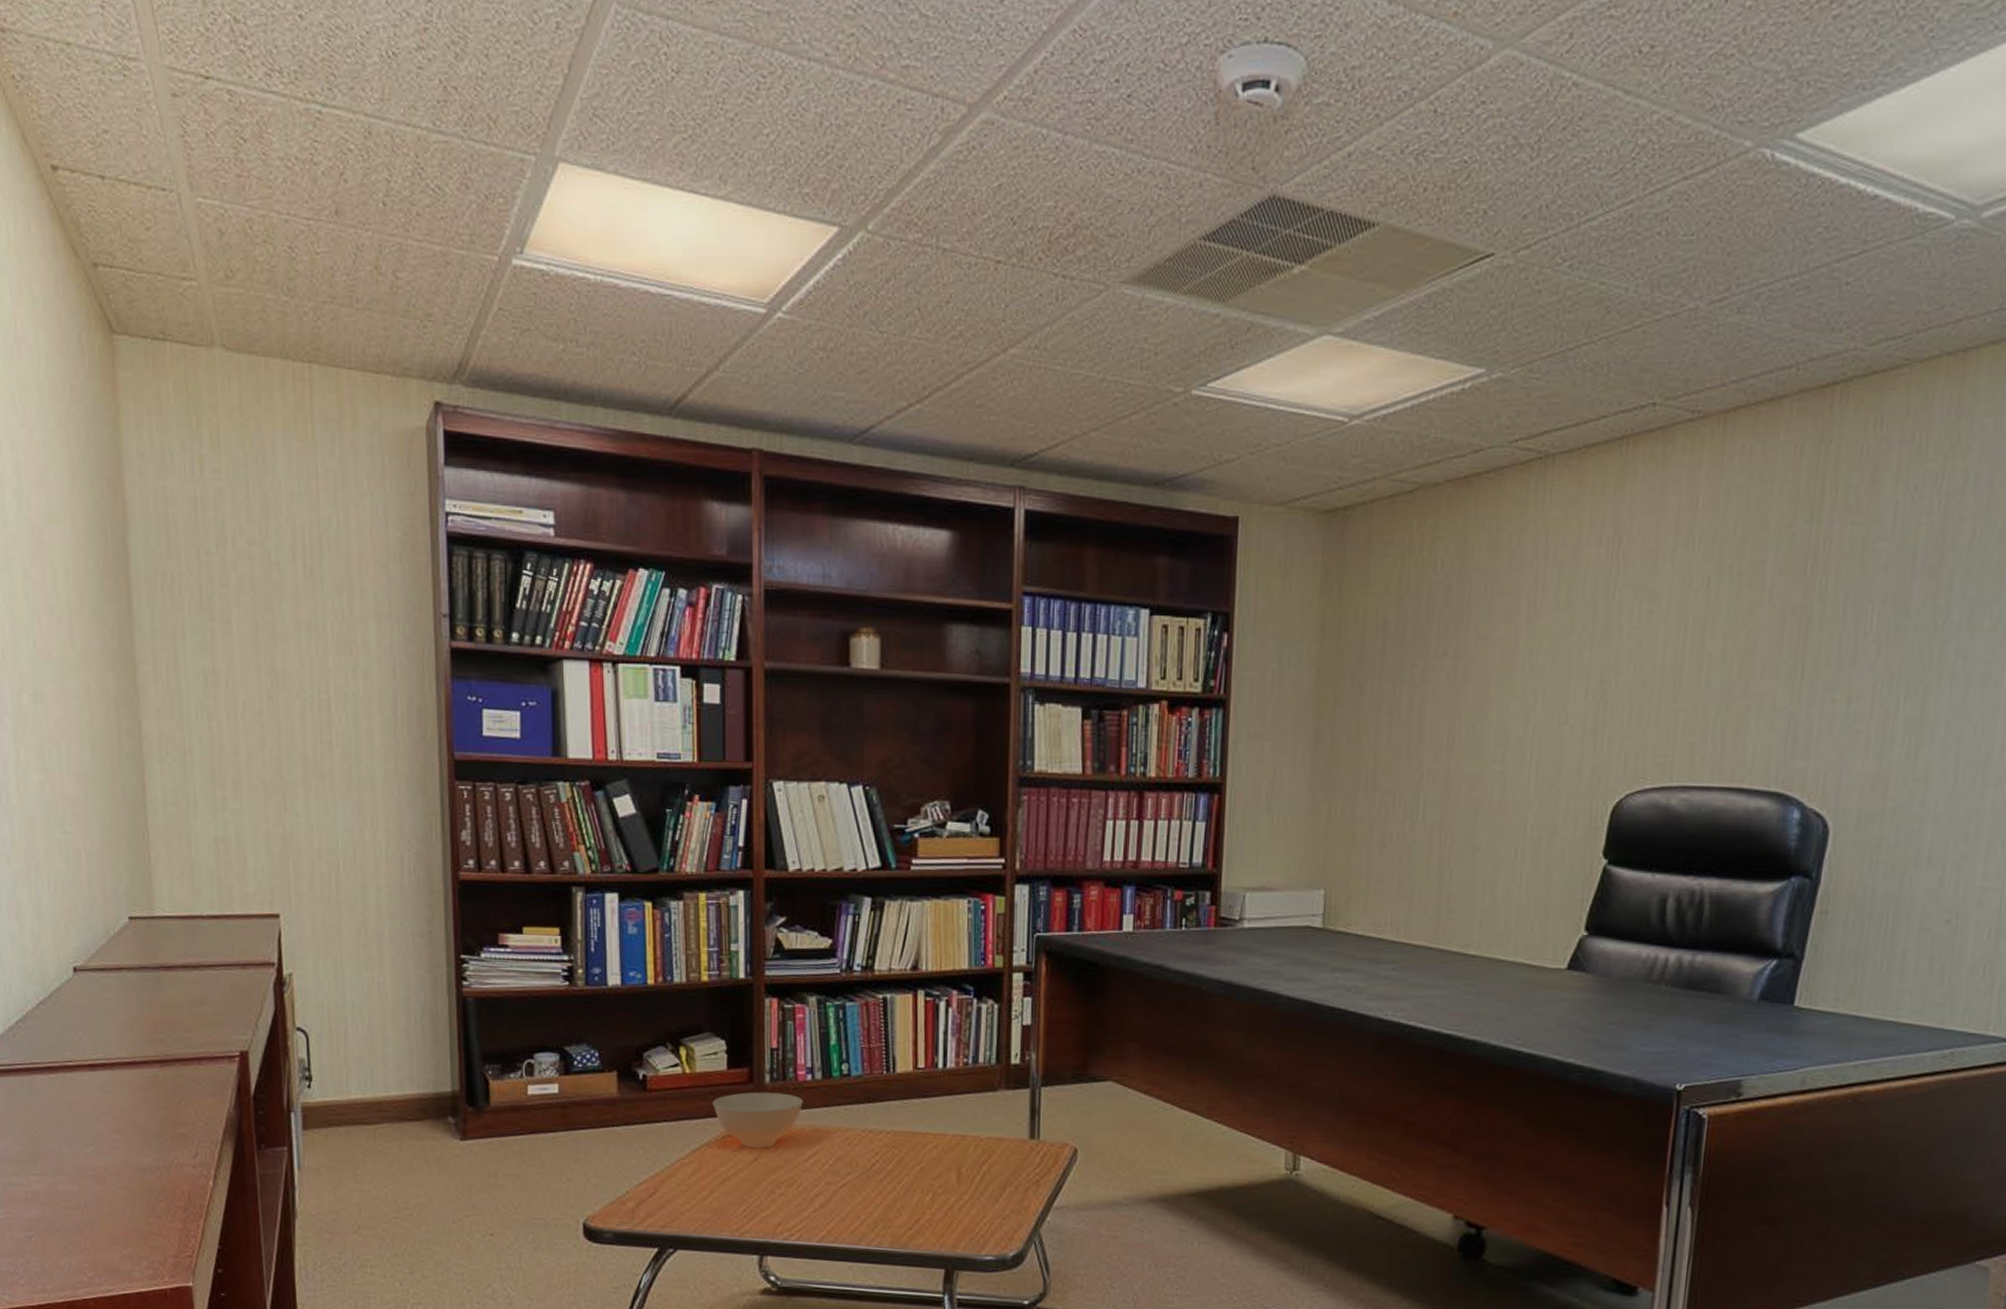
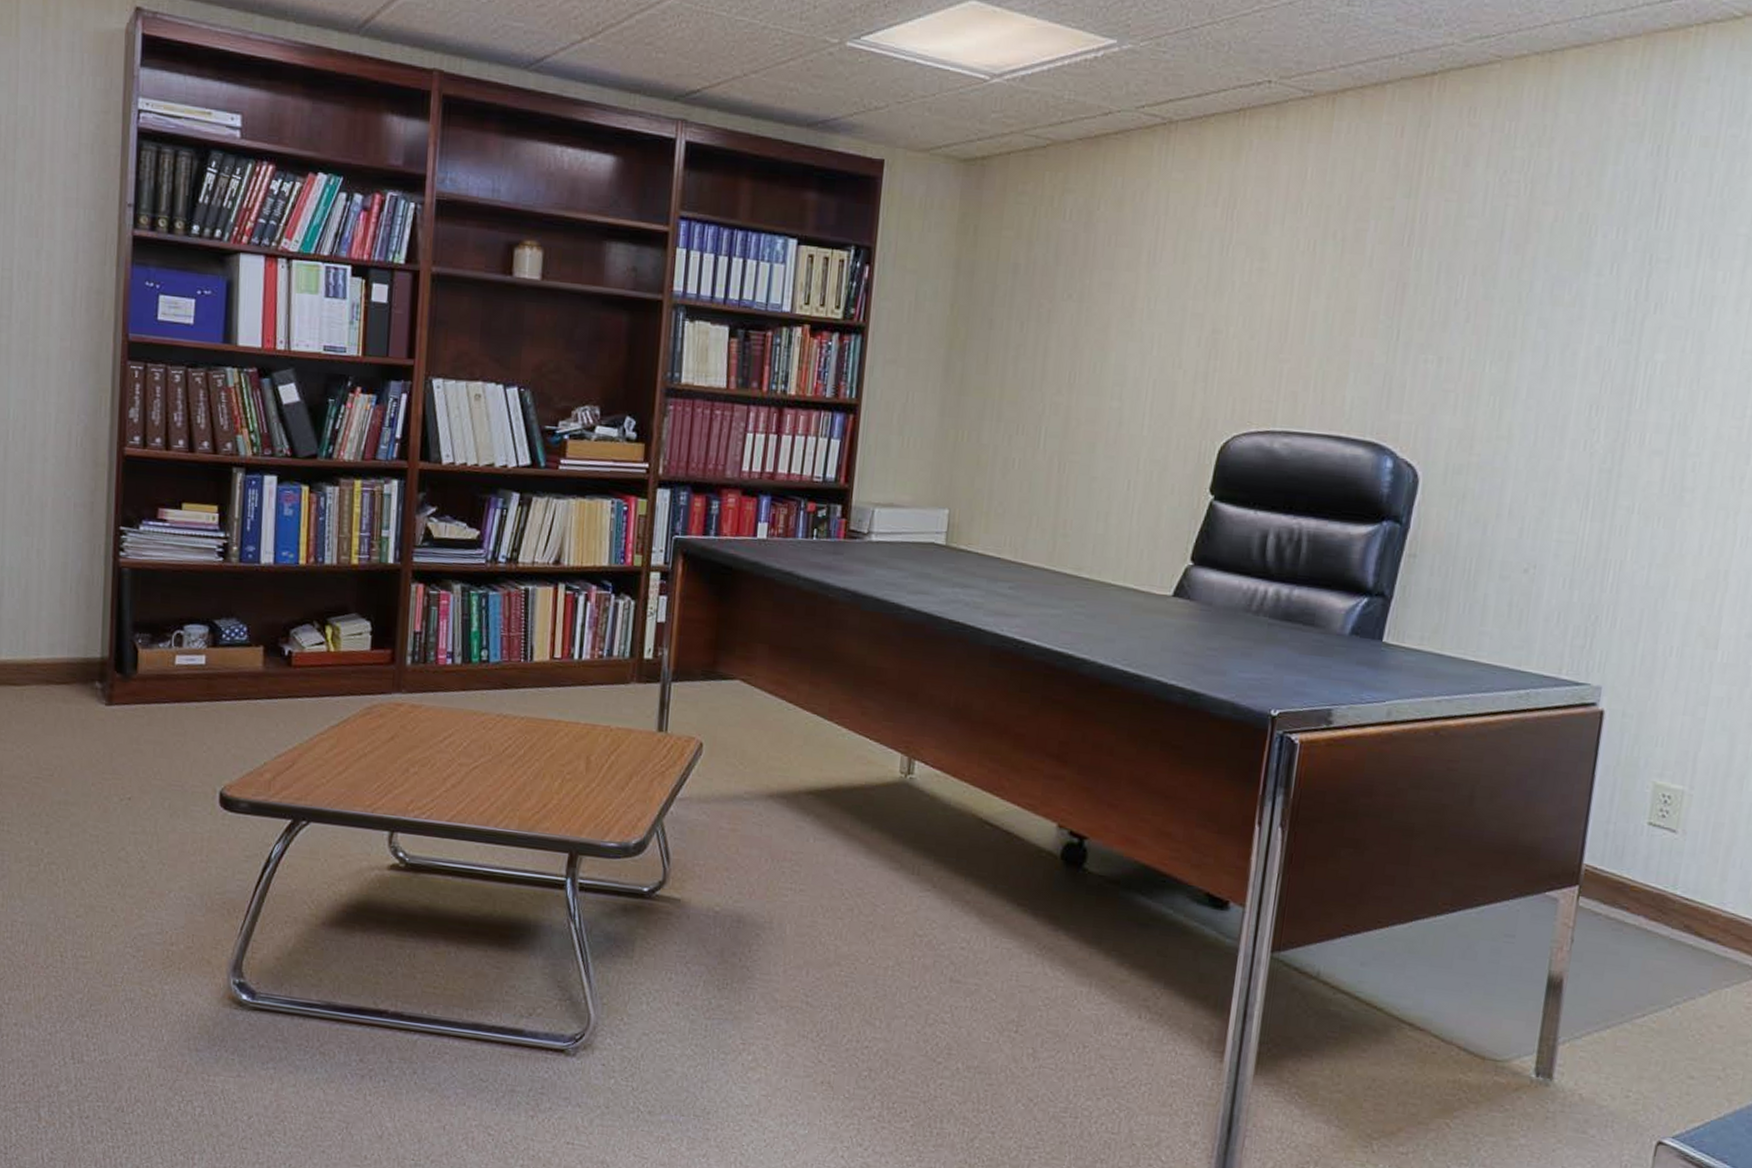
bowl: present [712,1092,803,1149] -> none [353,673,442,728]

